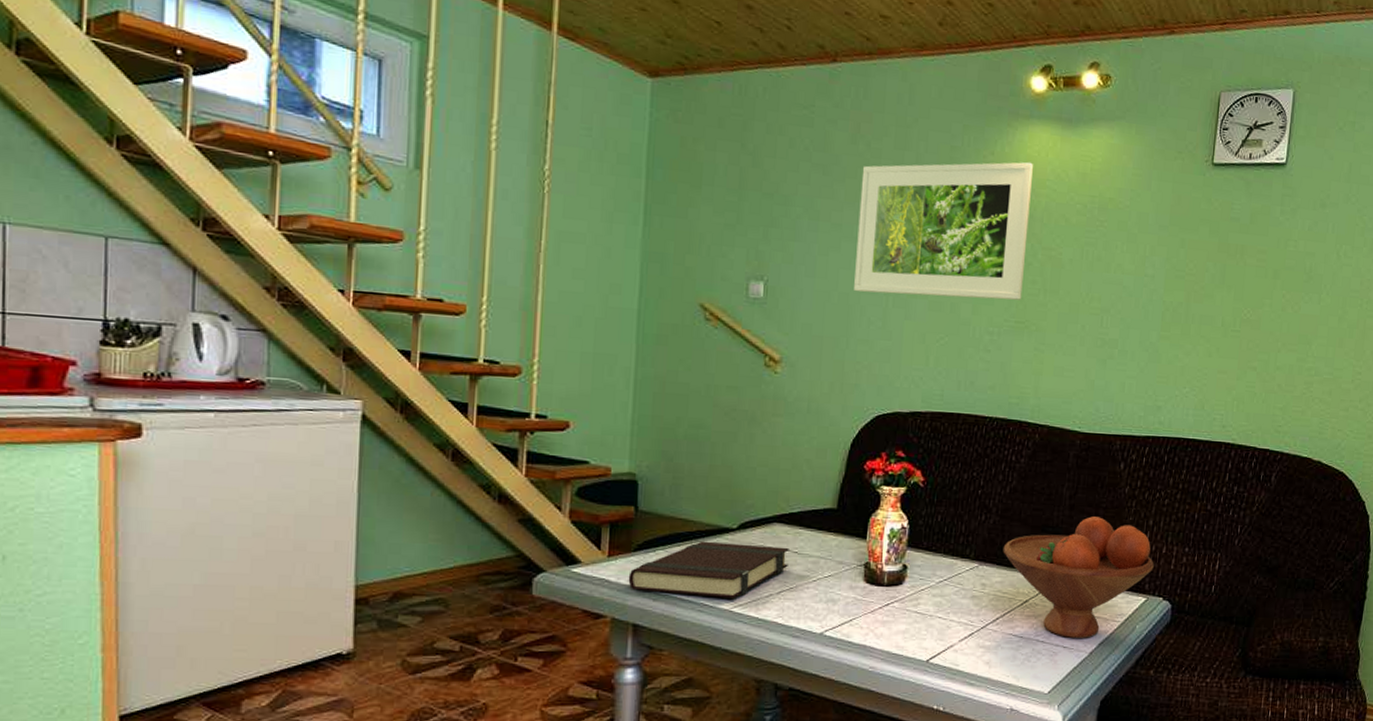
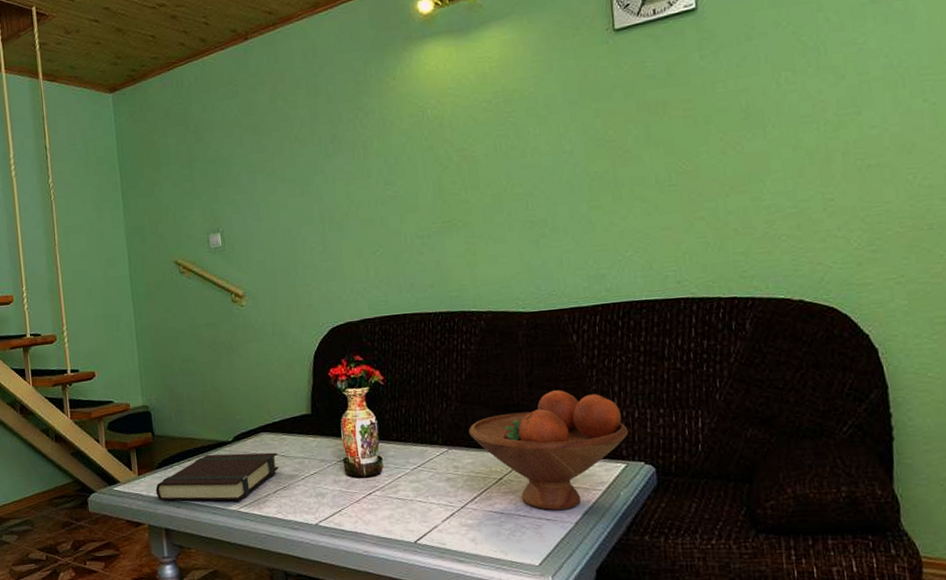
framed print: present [854,162,1033,300] -> none [284,76,445,226]

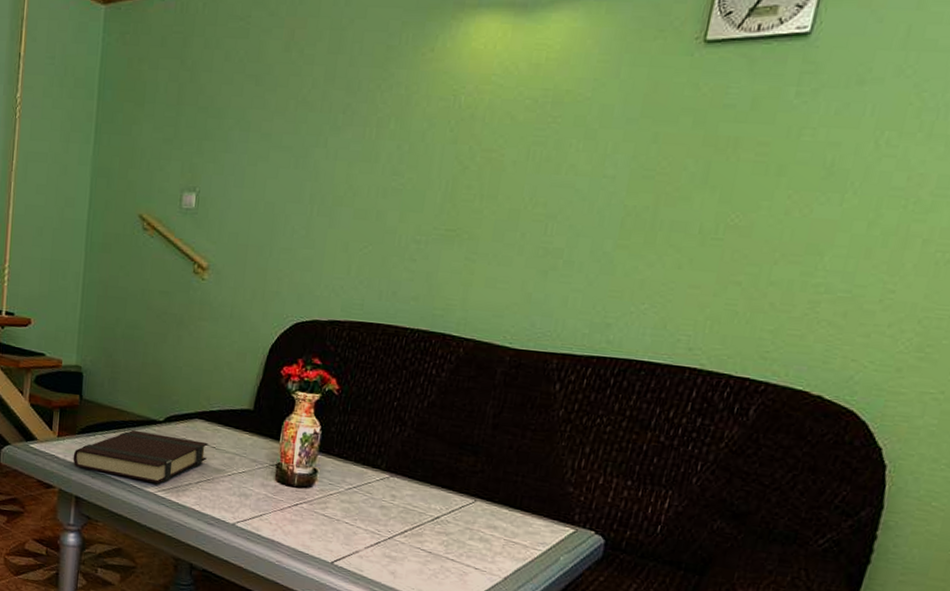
fruit bowl: present [468,390,629,510] -> none [416,438,588,563]

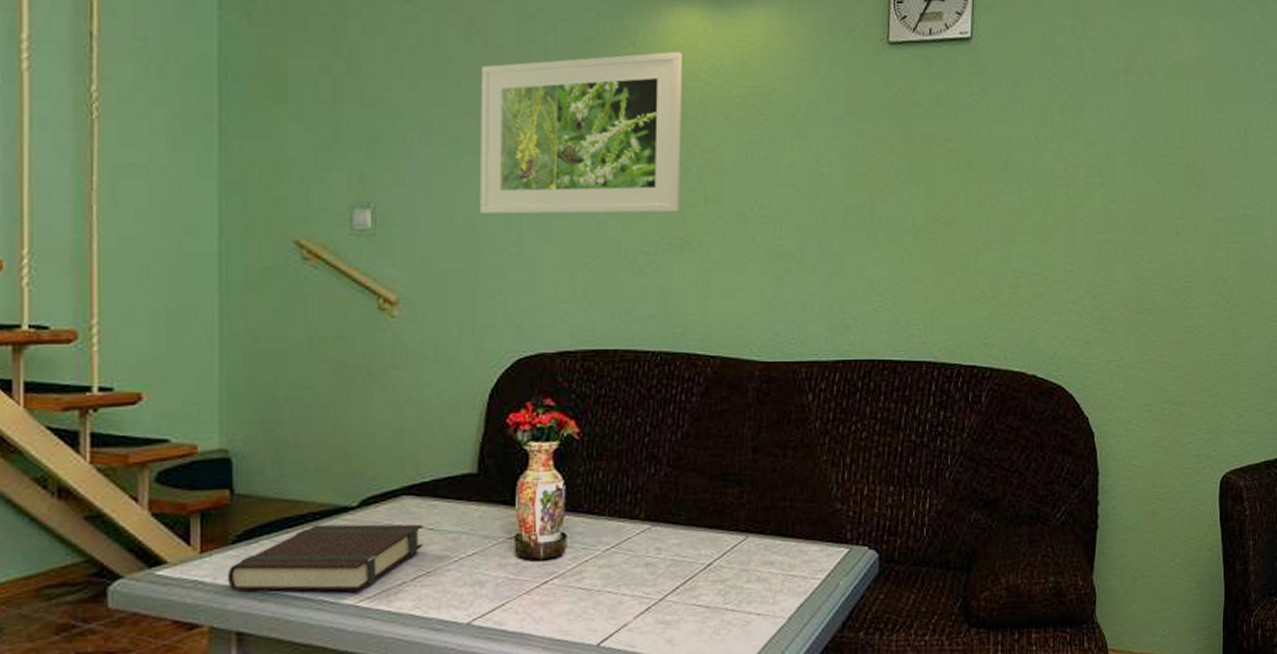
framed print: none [280,56,478,207] -> present [480,51,682,215]

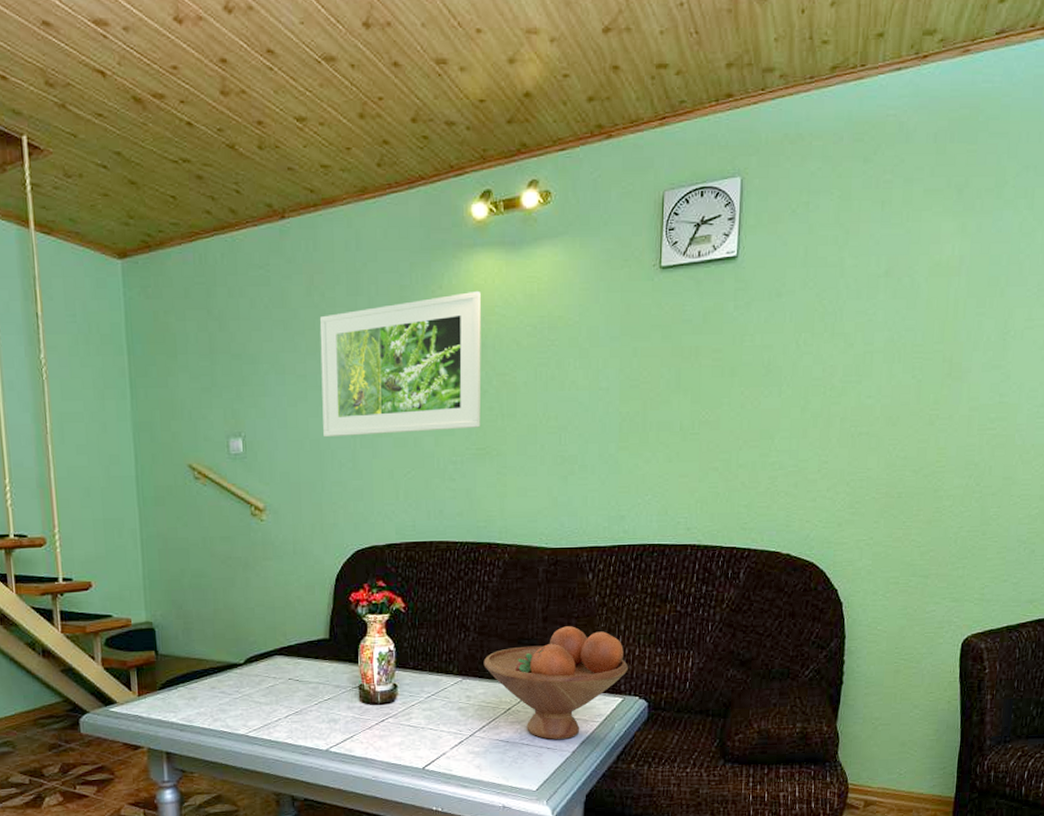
book: present [227,524,423,592] -> none [157,676,292,725]
fruit bowl: none [678,458,855,603] -> present [483,626,628,740]

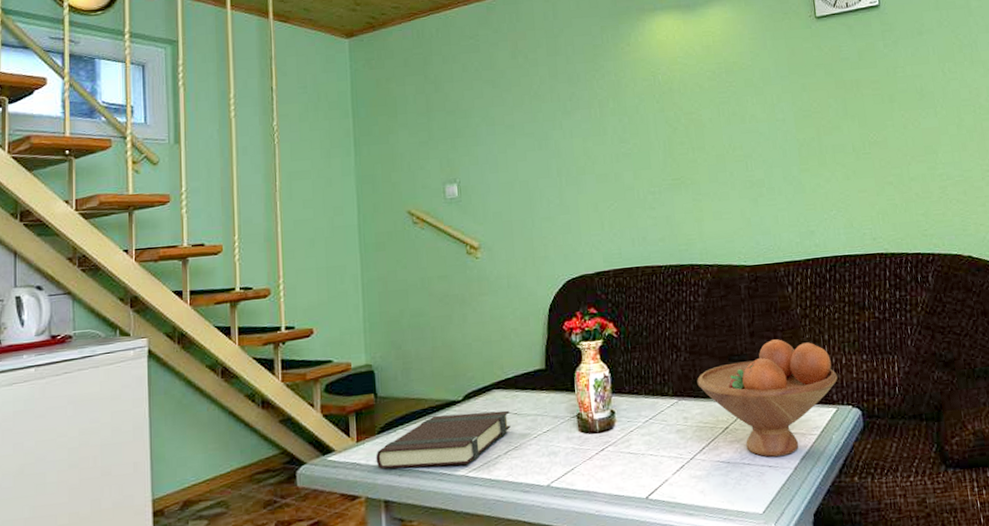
book: none [157,676,292,725] -> present [376,410,511,469]
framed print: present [319,290,481,438] -> none [524,45,674,178]

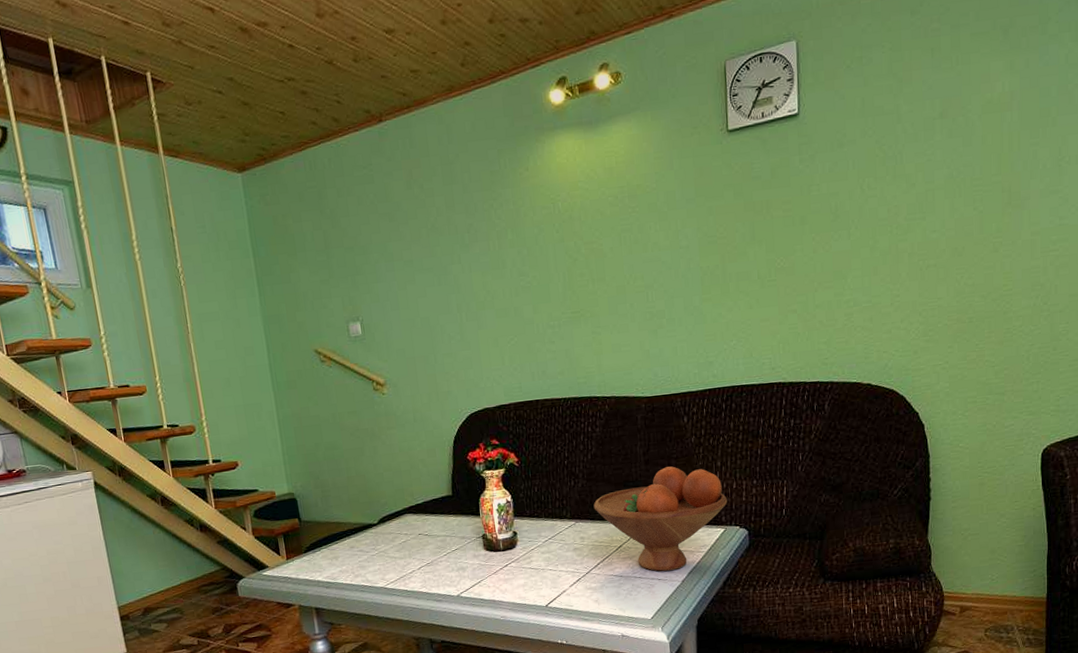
book: present [376,410,511,469] -> none [304,532,422,582]

